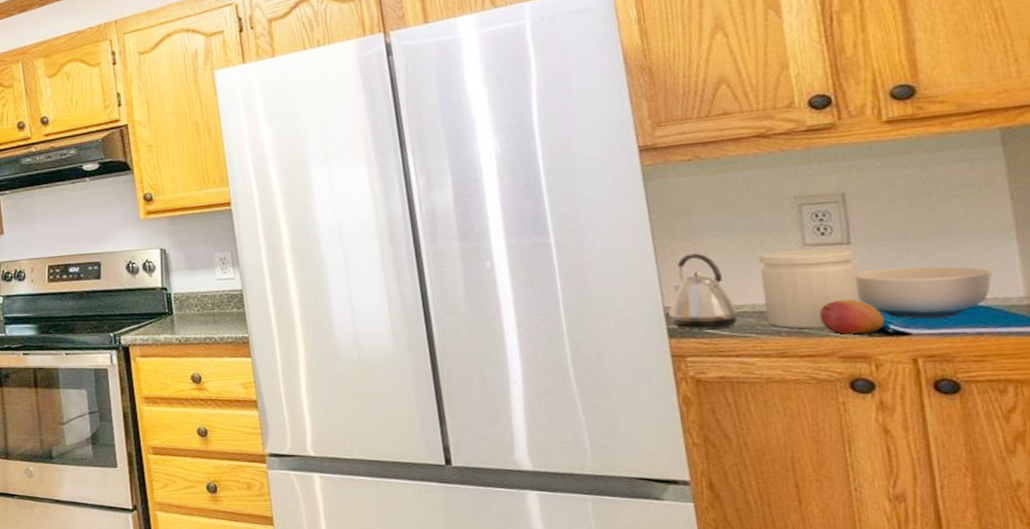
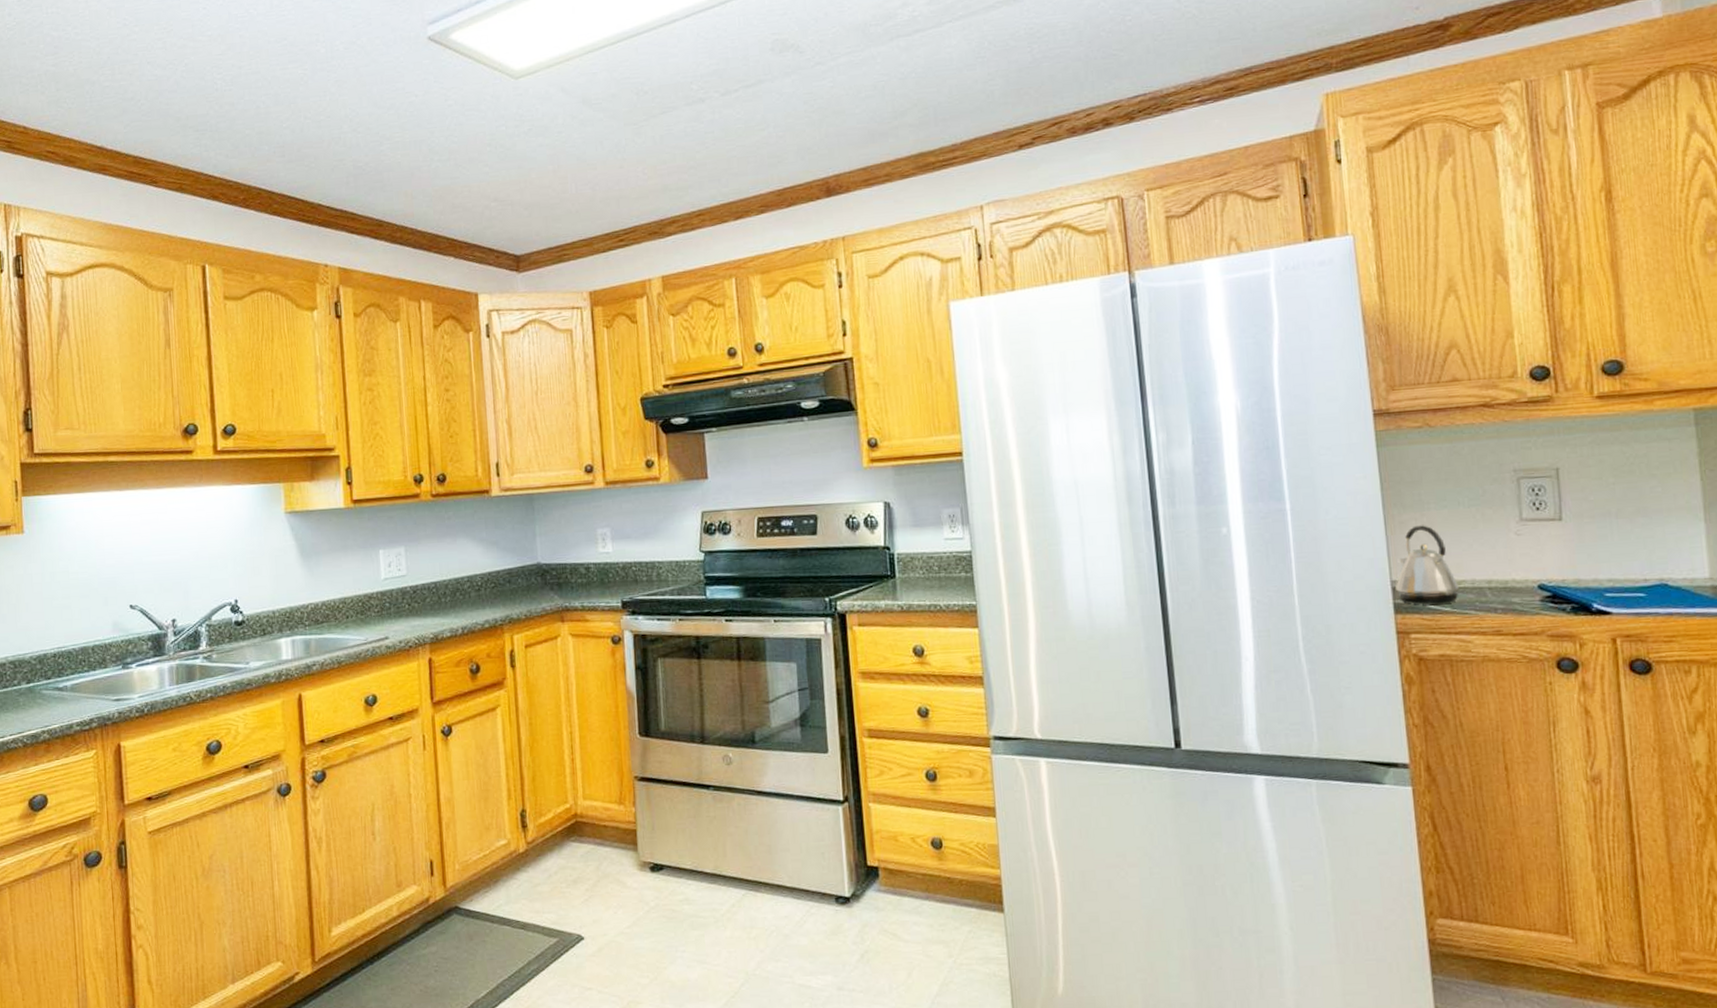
jar: present [758,248,861,329] -> none [1479,523,1569,607]
fruit: present [819,299,884,335] -> none [1532,576,1589,614]
bowl: present [855,266,993,319] -> none [1565,545,1683,599]

